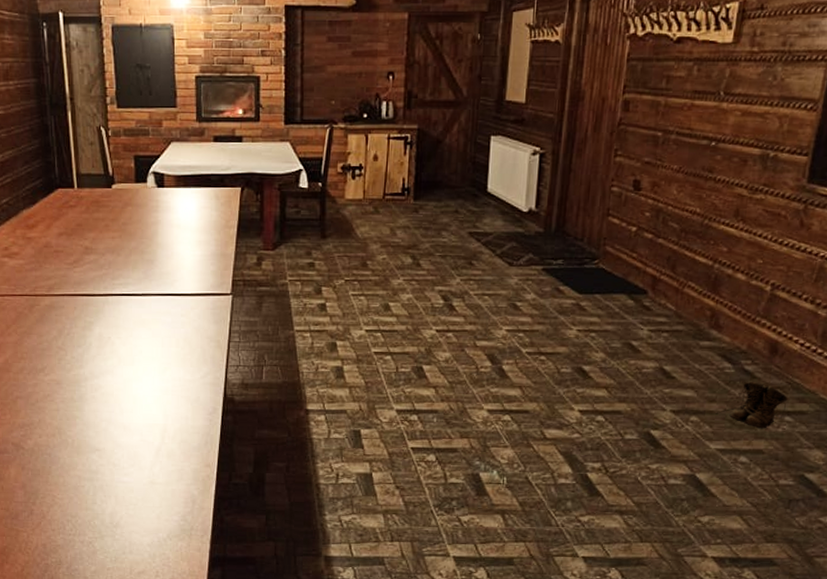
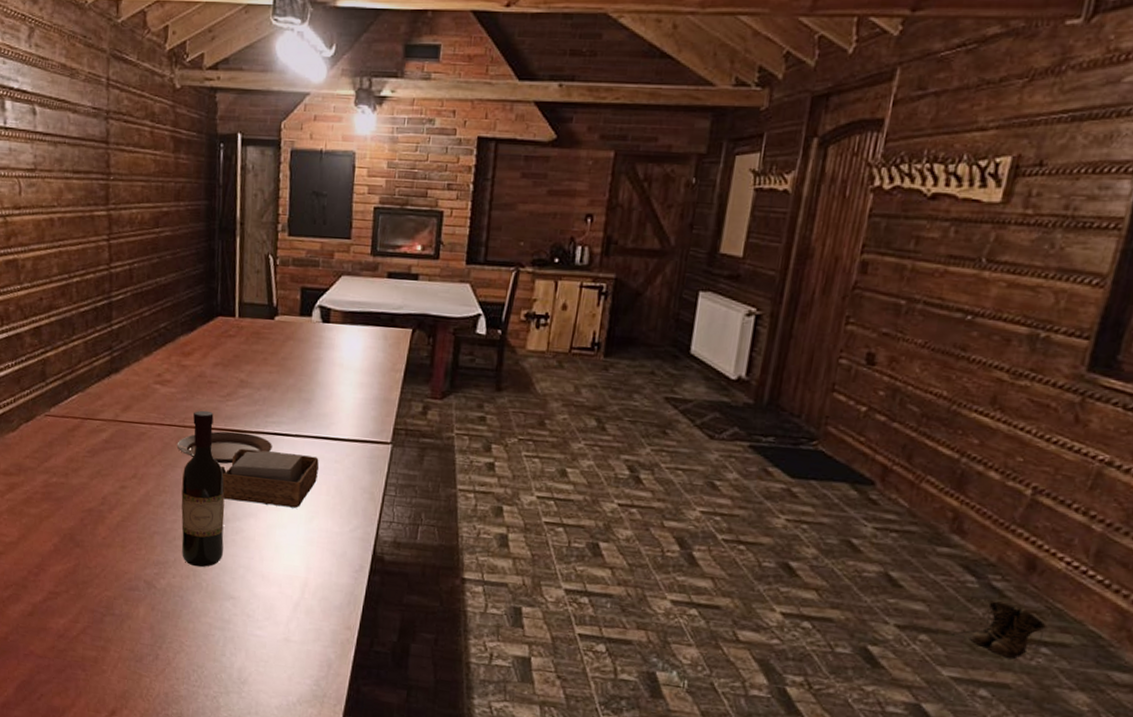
plate: none [30,296,121,327] -> present [176,431,272,464]
wine bottle: none [39,278,86,425] -> present [181,410,225,568]
napkin holder: none [75,311,167,362] -> present [221,448,320,508]

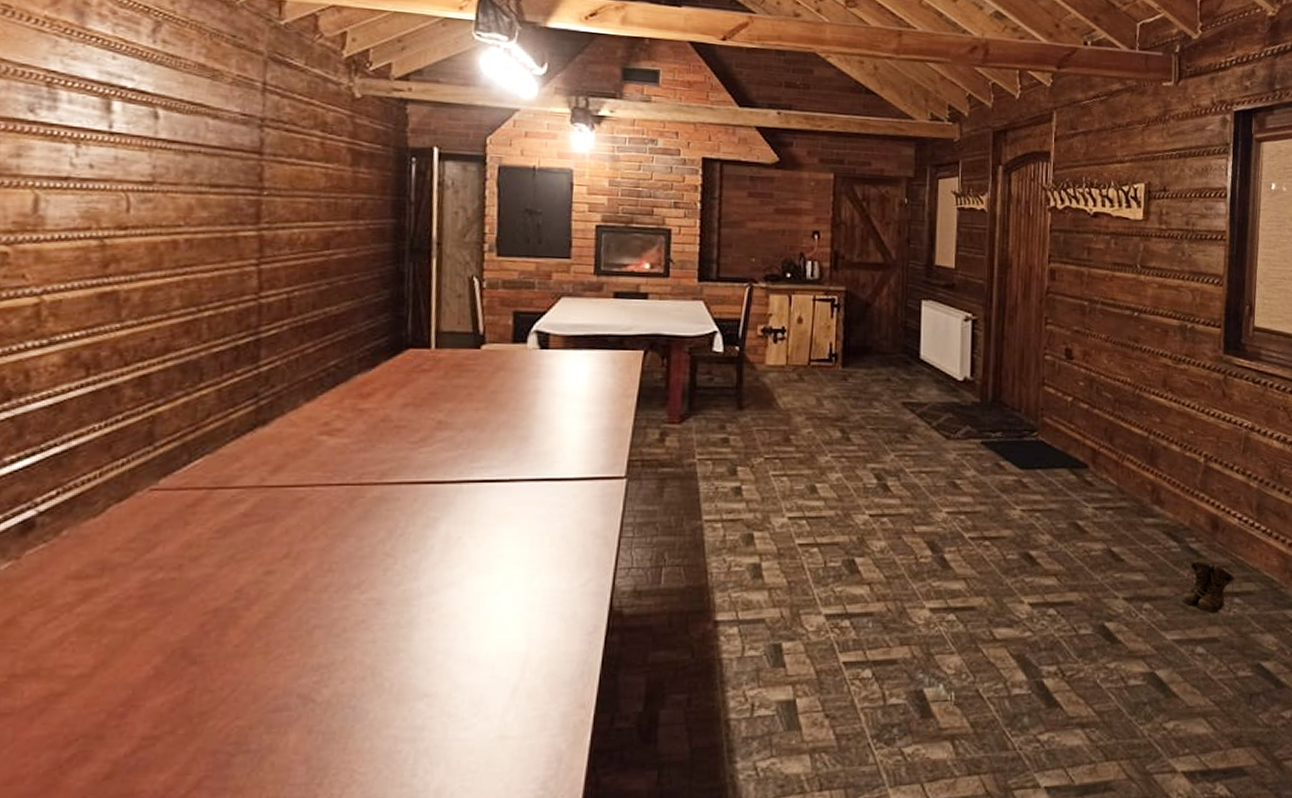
plate: present [176,431,272,464] -> none [349,484,480,526]
wine bottle: present [181,410,225,568] -> none [354,462,417,663]
napkin holder: present [221,448,320,508] -> none [411,503,541,569]

